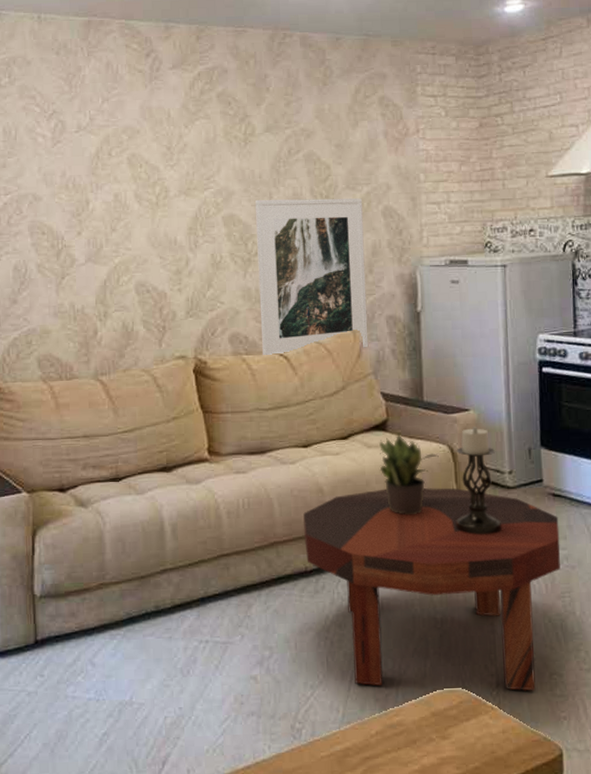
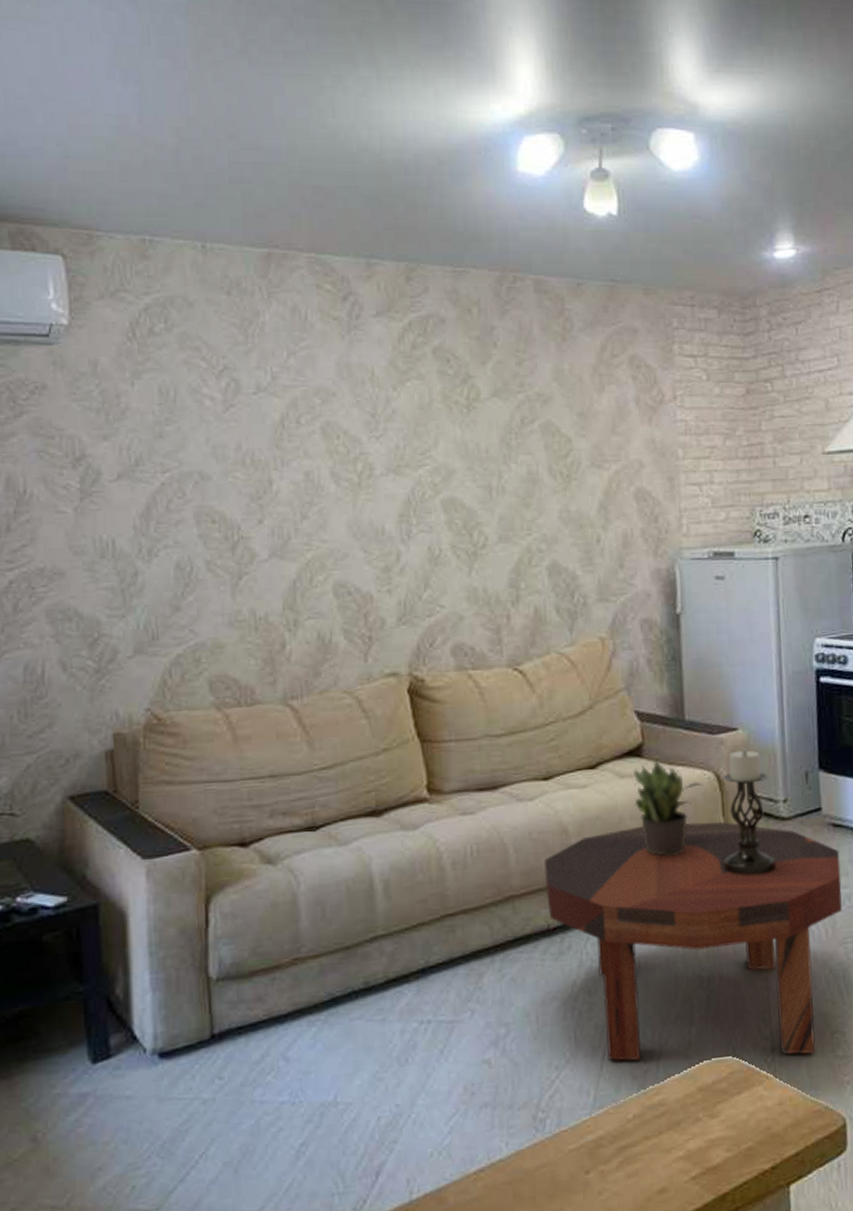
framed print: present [254,198,369,355] -> none [480,478,620,670]

